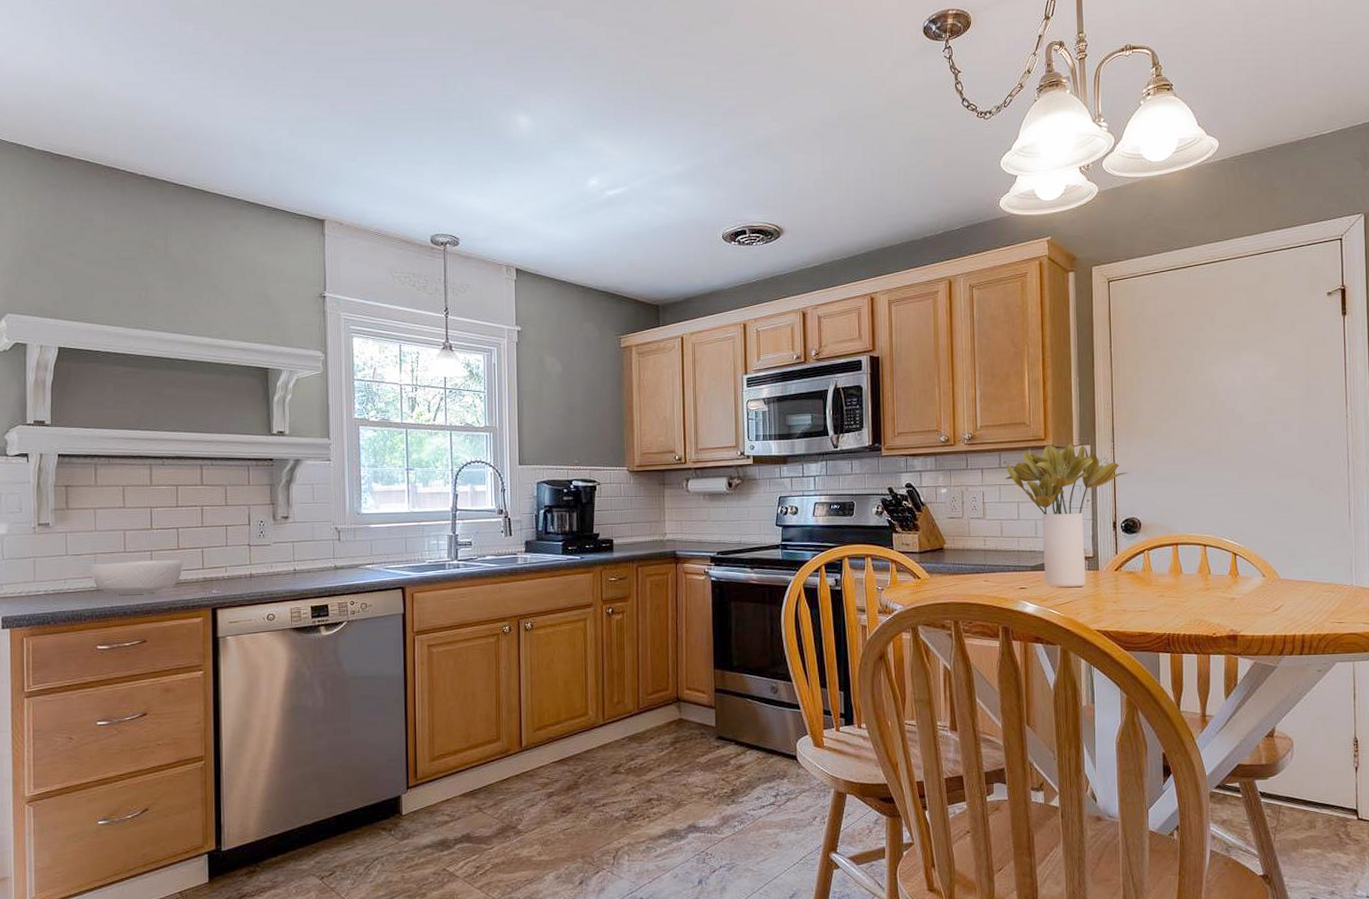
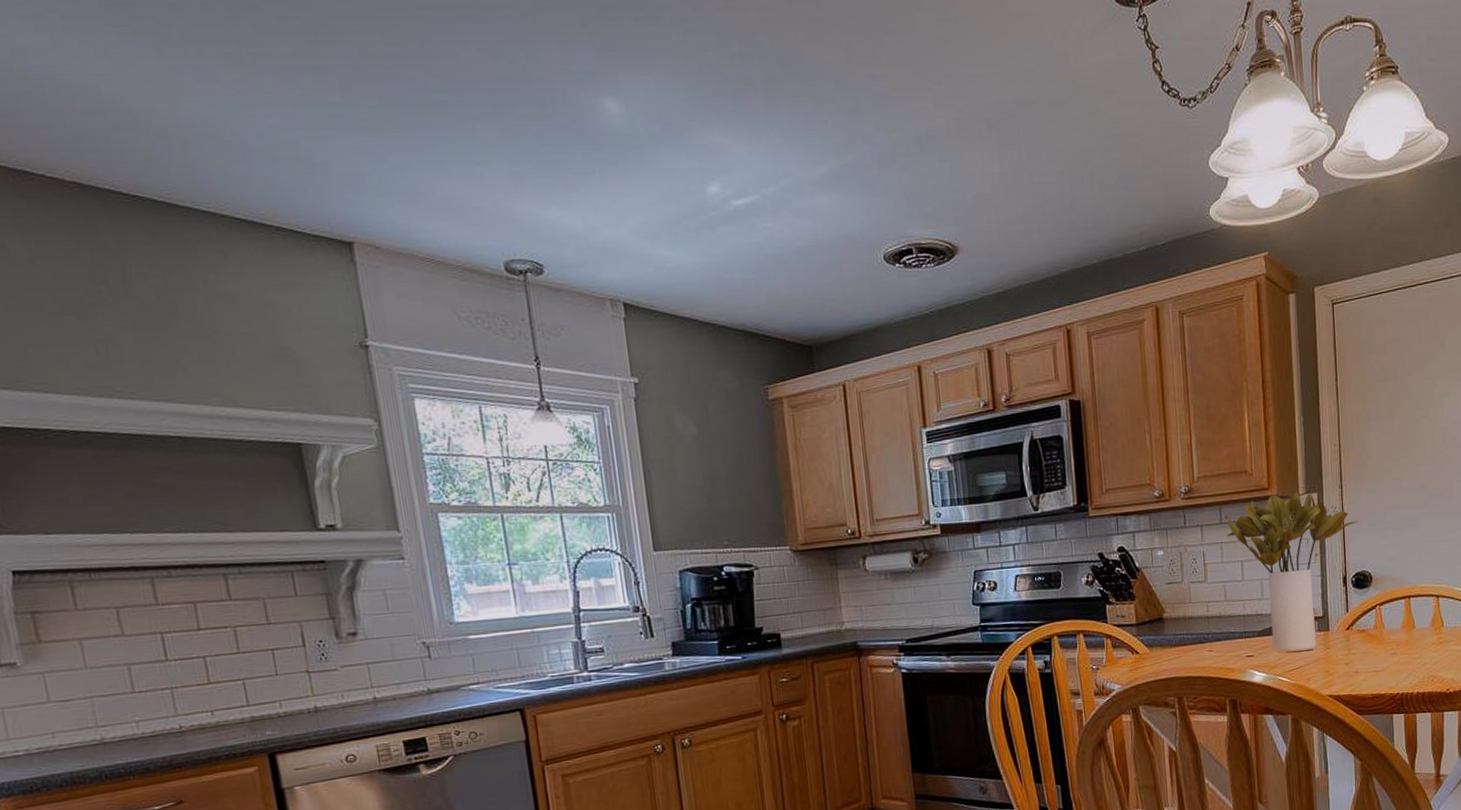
bowl: present [90,559,184,596] -> none [86,697,221,748]

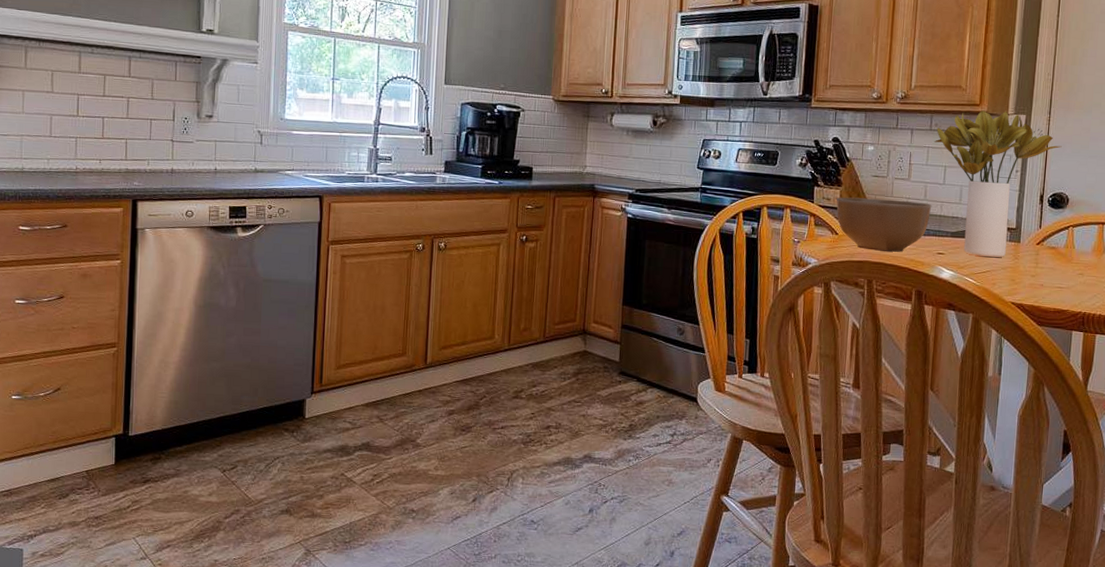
bowl: none [1131,604,1234,665] -> present [836,197,932,252]

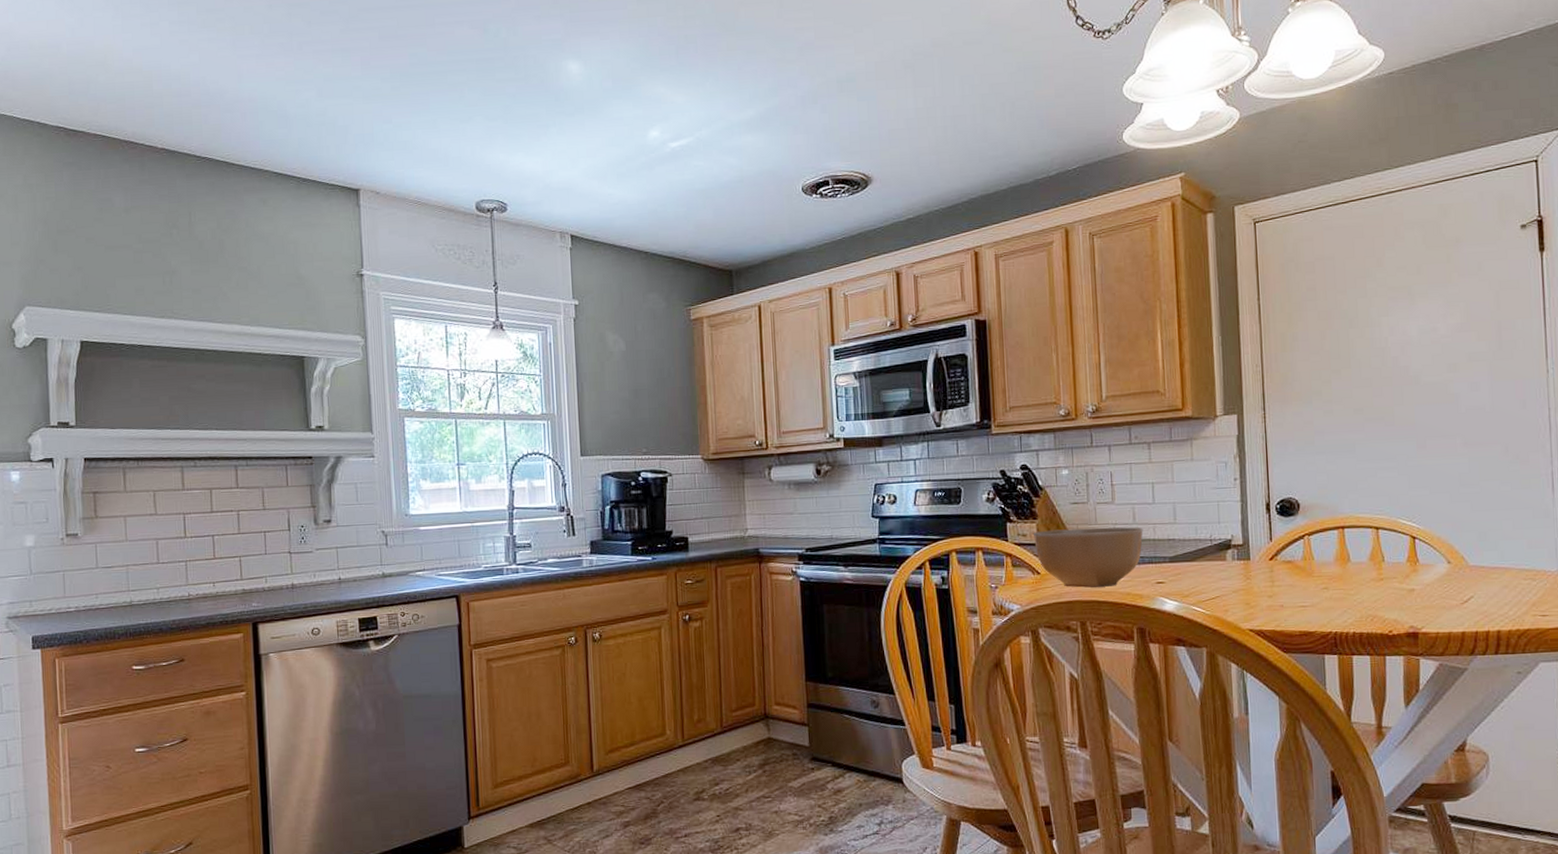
flower bouquet: present [934,110,1062,258] -> none [1136,412,1283,582]

